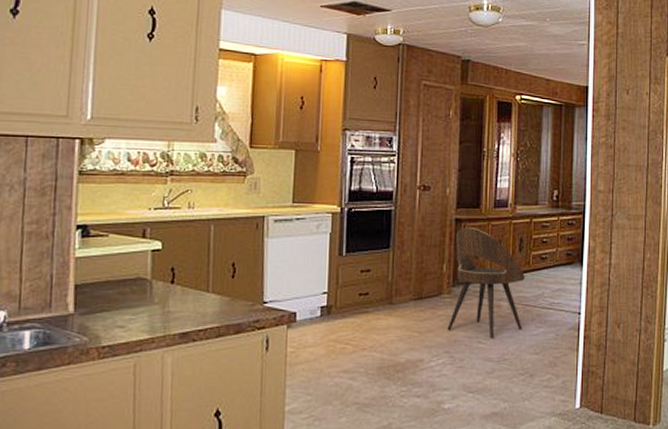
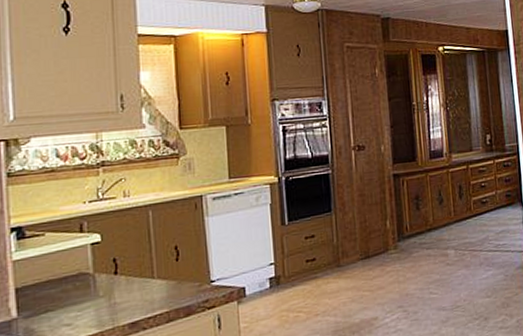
dining chair: present [447,226,525,339] -> none [395,180,472,288]

